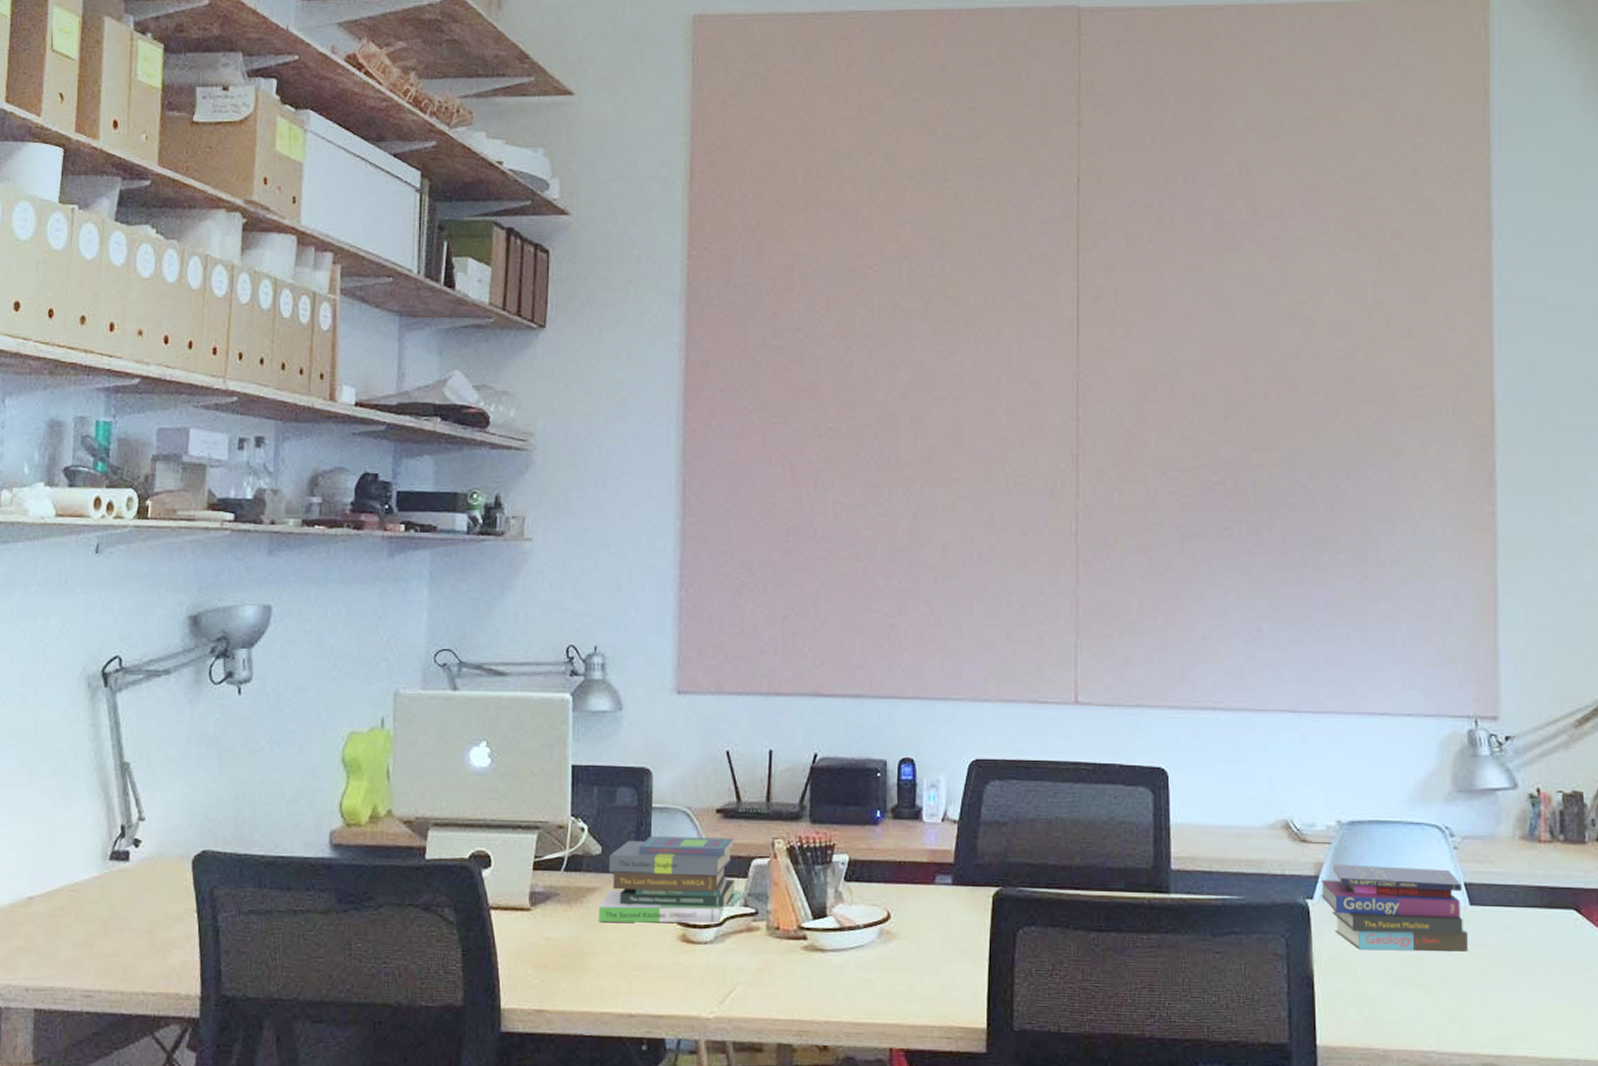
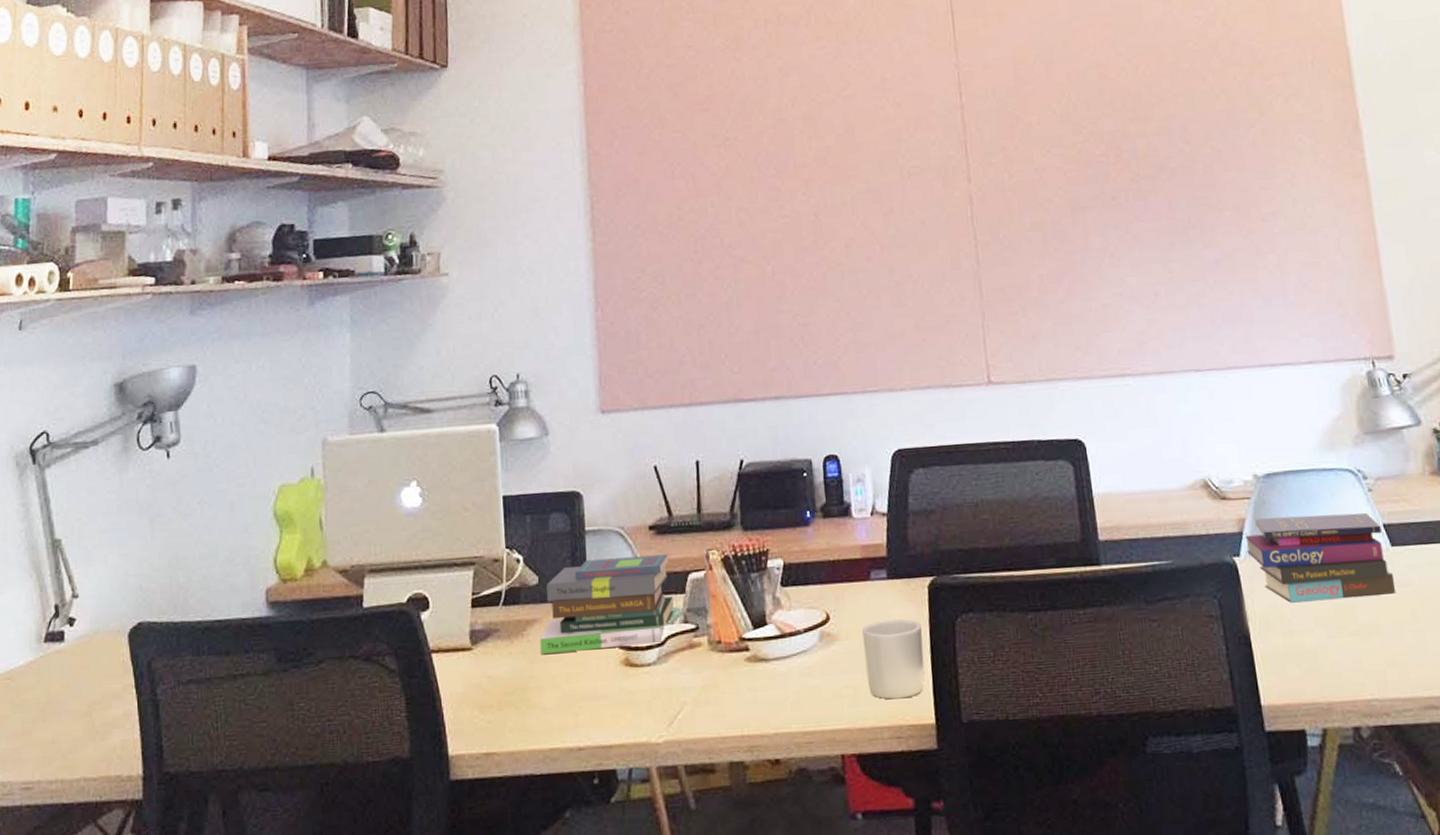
mug: none [922,925,981,1001] -> present [862,619,925,700]

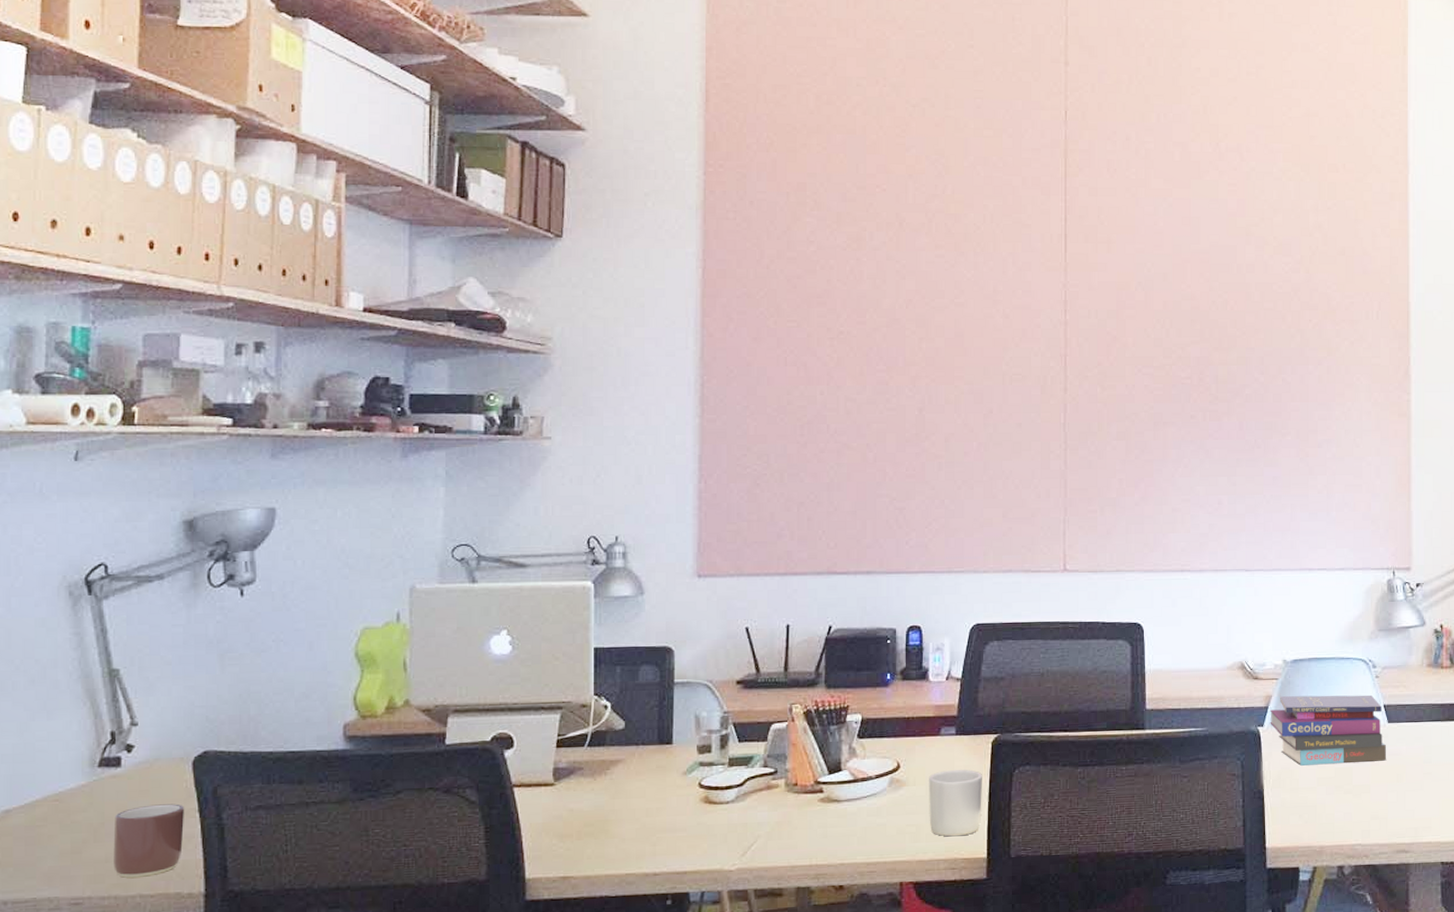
mug: none [59,679,123,761] -> present [113,804,185,879]
books: present [539,554,674,655] -> none [622,706,755,792]

